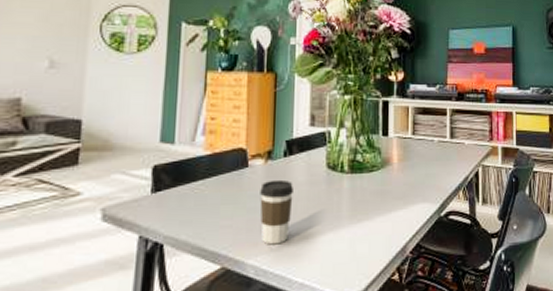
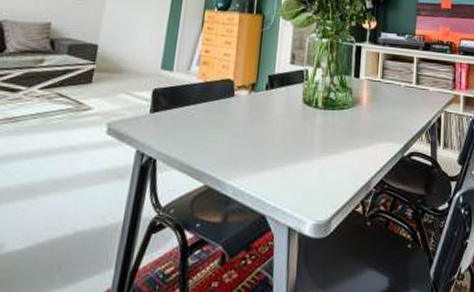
coffee cup: present [260,179,293,245] -> none [241,109,272,169]

